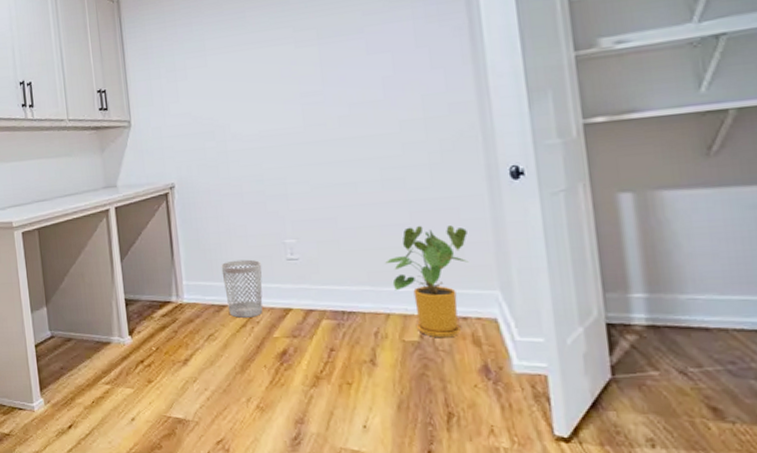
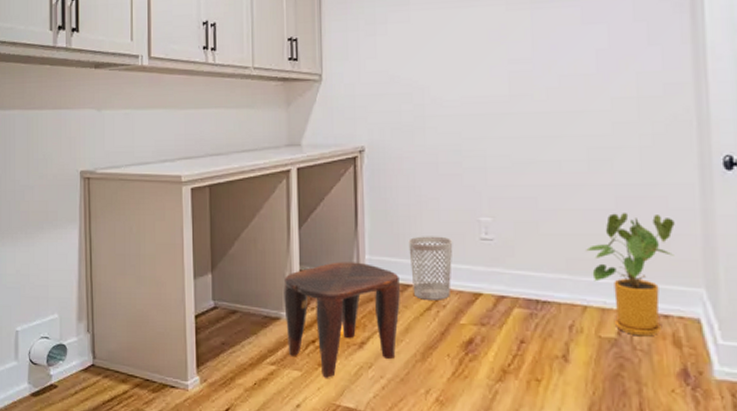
stool: none [111,288,218,393] -> present [284,262,400,378]

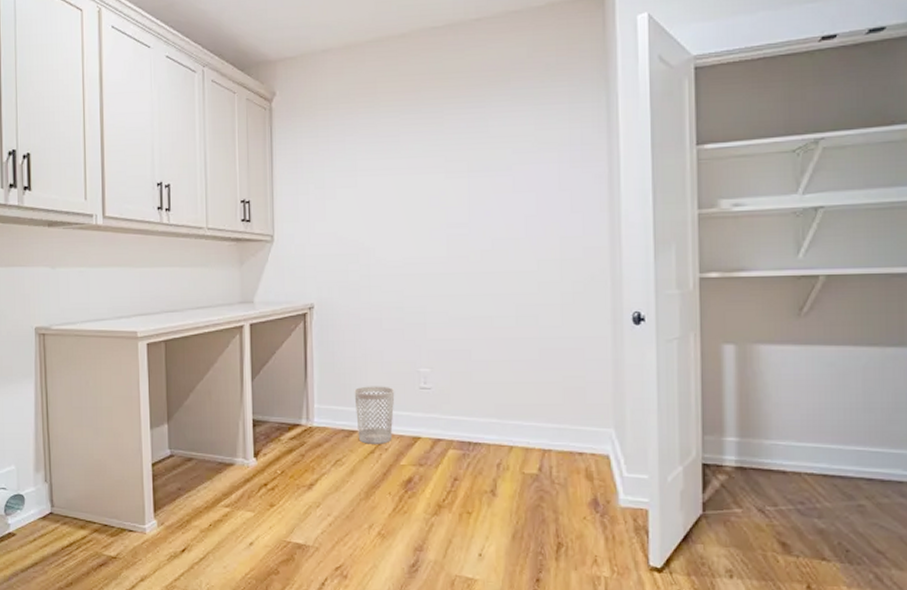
stool: present [284,262,400,378] -> none [237,411,346,517]
house plant: present [586,212,675,337] -> none [513,362,590,472]

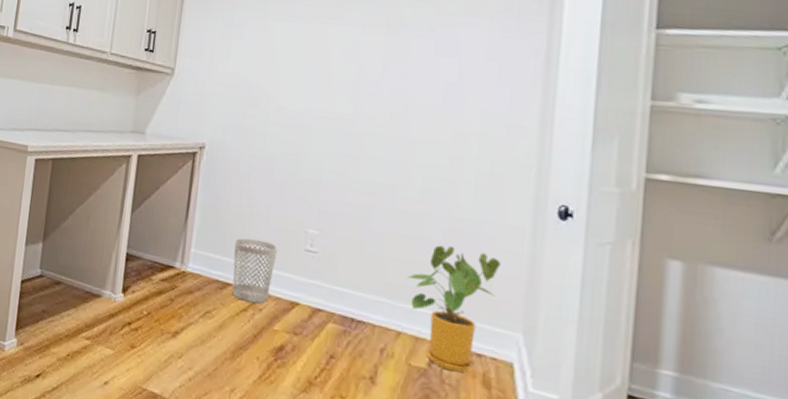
house plant: none [513,362,590,472] -> present [408,245,501,372]

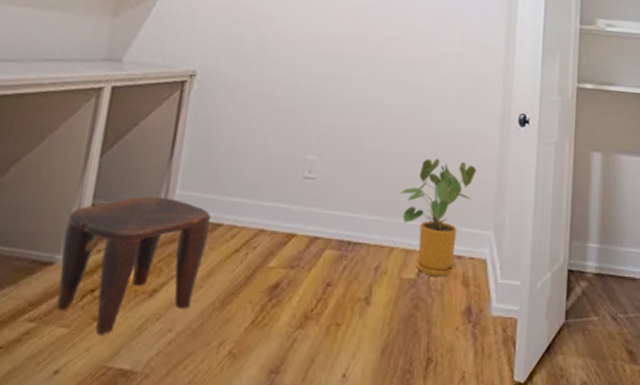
stool: none [104,250,221,361] -> present [56,196,211,335]
wastebasket: present [232,238,278,304] -> none [223,171,275,241]

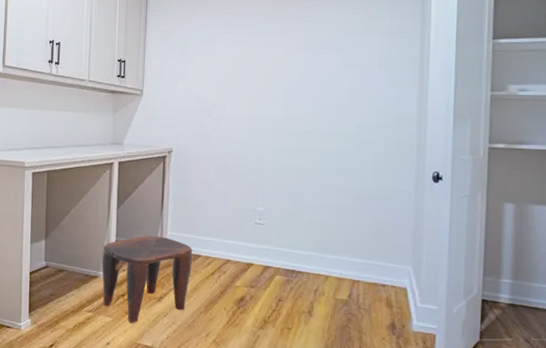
house plant: present [400,158,476,277] -> none [331,208,395,299]

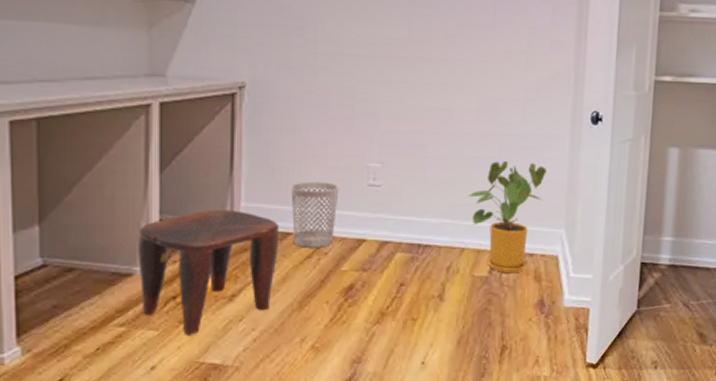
wastebasket: none [201,219,235,268] -> present [291,182,339,248]
house plant: none [331,208,395,299] -> present [468,160,547,274]

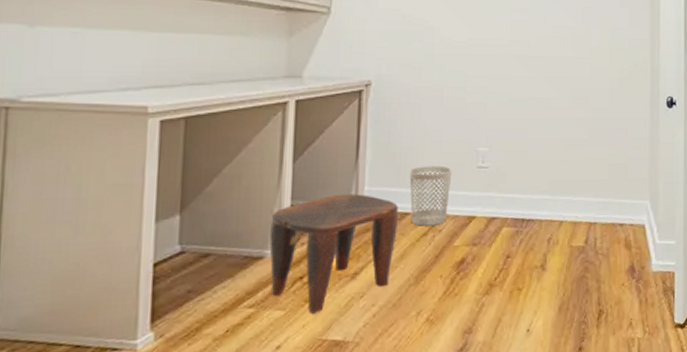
house plant: present [468,160,547,274] -> none [565,141,631,243]

